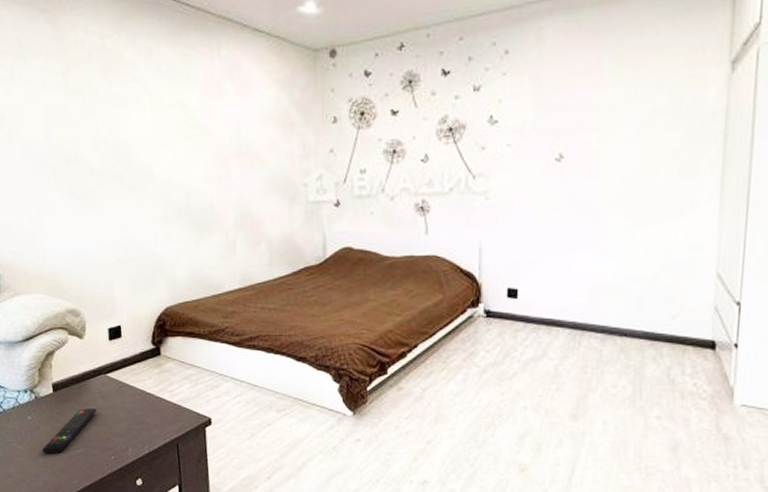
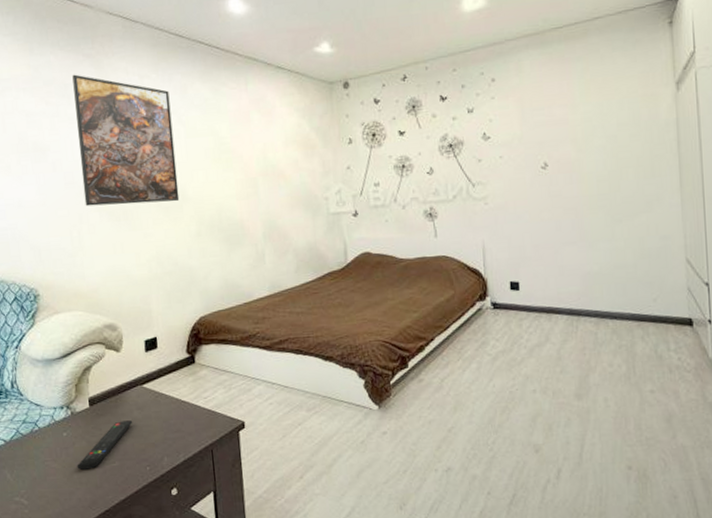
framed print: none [27,32,145,182] -> present [72,74,180,206]

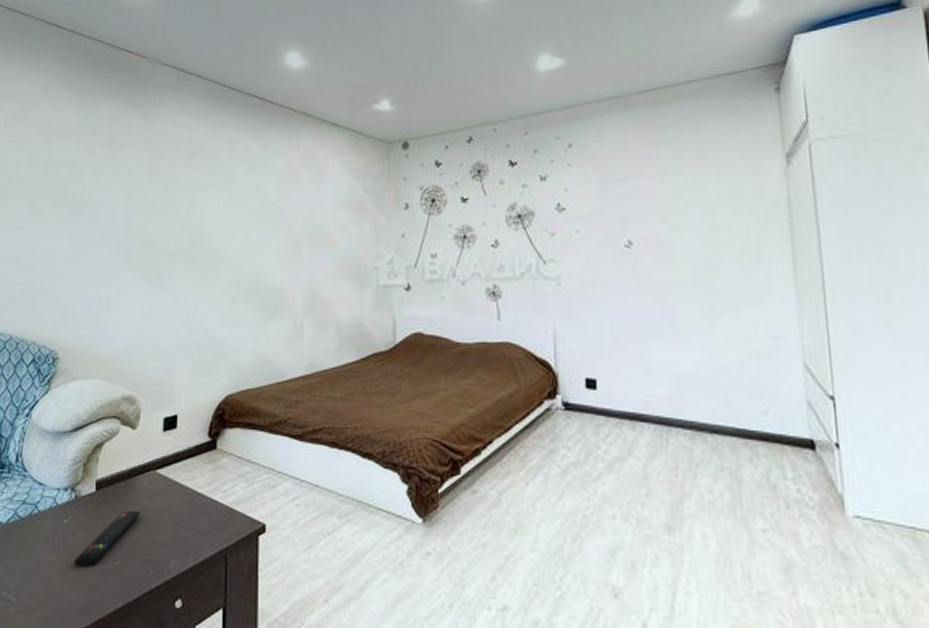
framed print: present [72,74,180,206] -> none [118,125,217,264]

